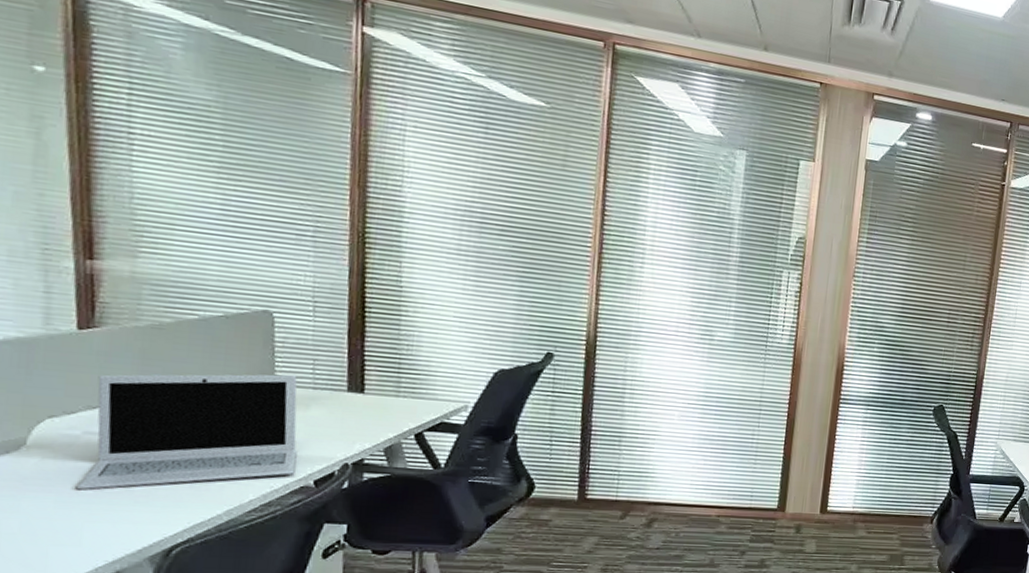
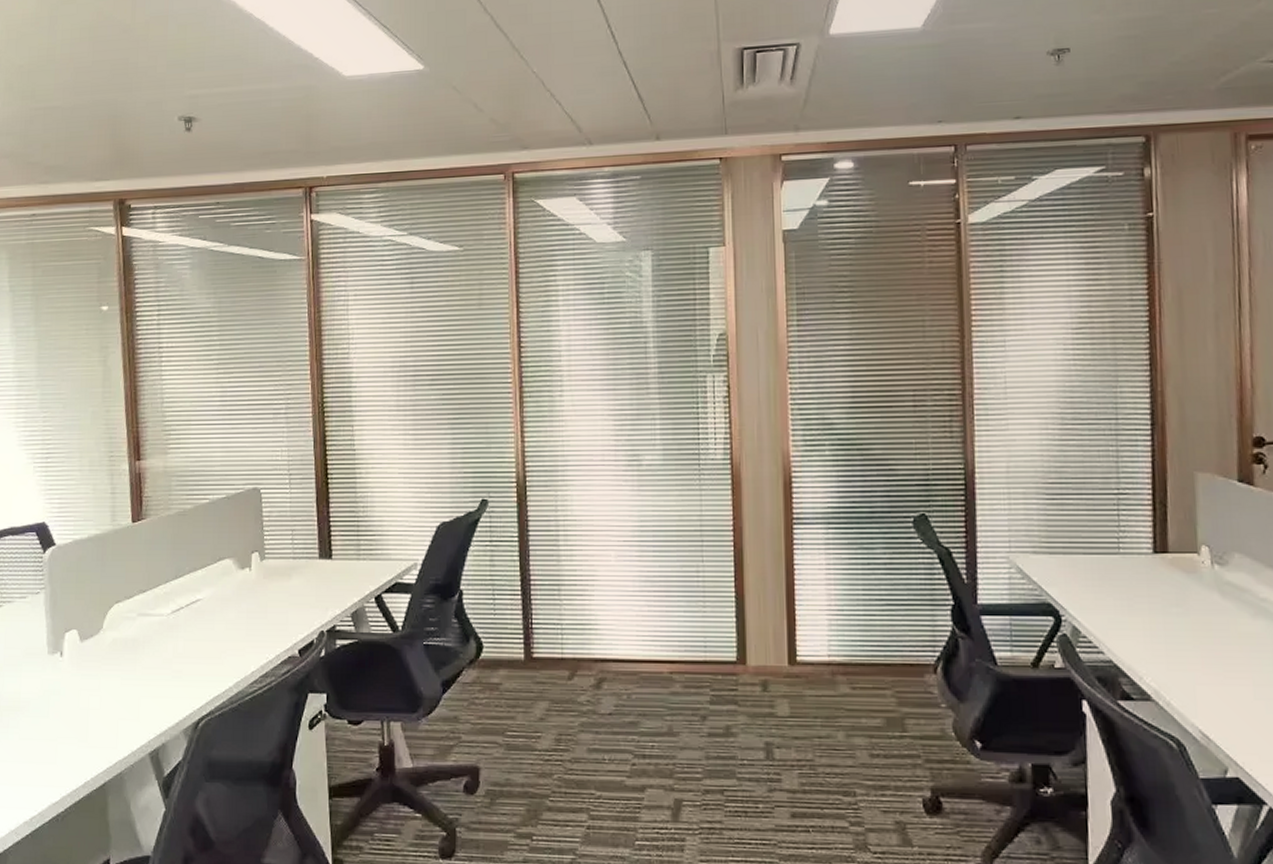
laptop: present [75,374,298,491] -> none [134,546,284,668]

